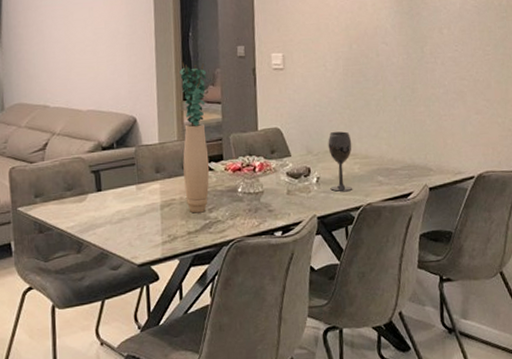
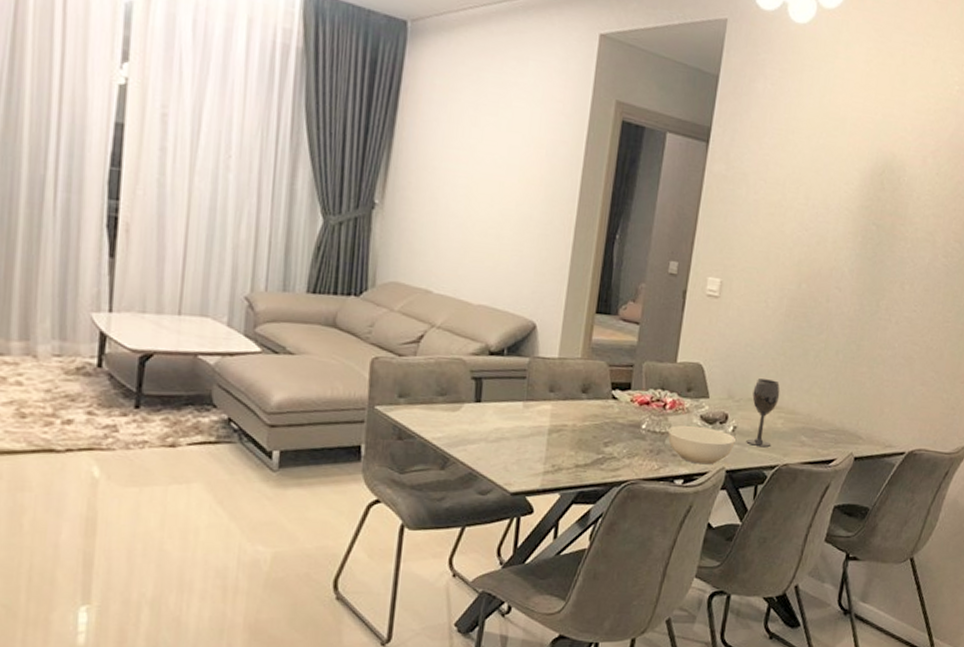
vase: present [180,61,210,214] -> none [580,266,629,446]
bowl: none [260,182,322,216] -> present [667,425,737,465]

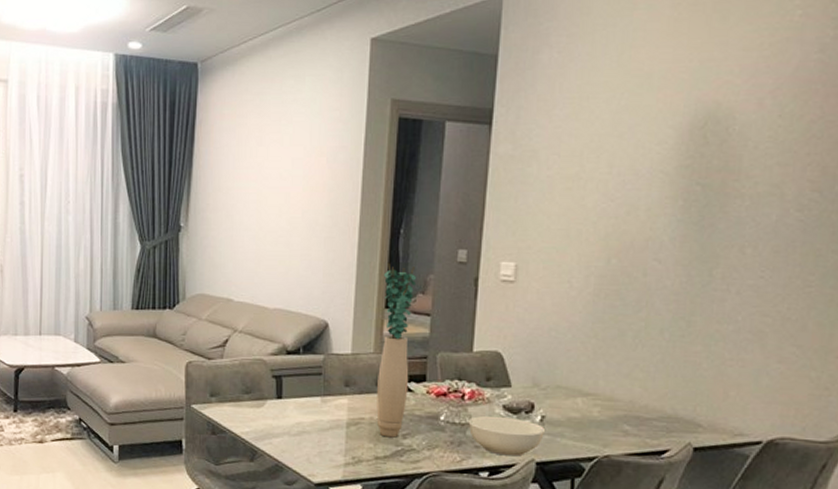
vase: none [580,266,629,446] -> present [376,262,417,438]
wine glass: present [746,379,781,447] -> none [557,364,594,437]

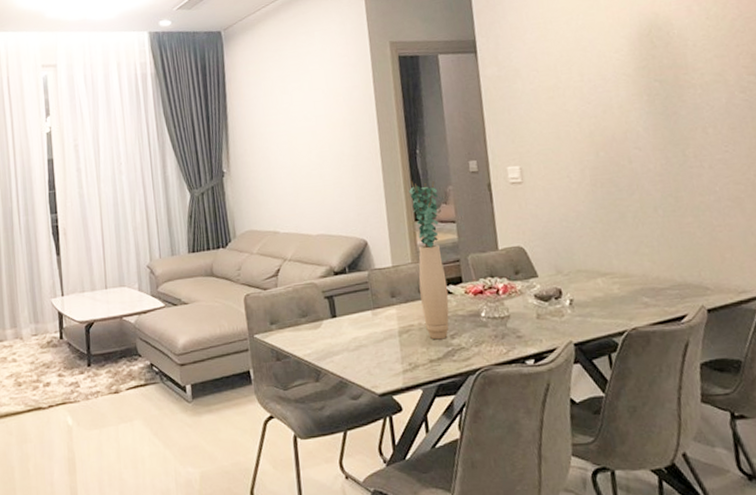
bowl: present [468,415,546,457] -> none [506,305,577,342]

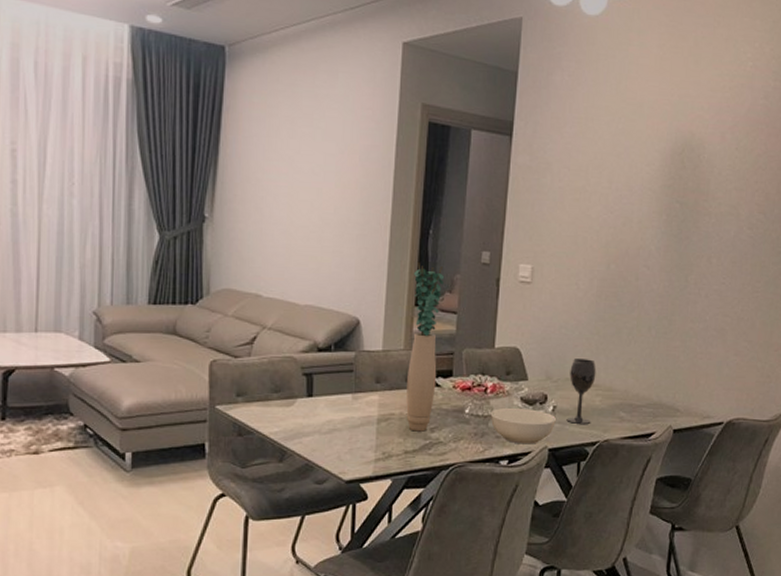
bowl: none [506,305,577,342] -> present [490,407,557,444]
wine glass: none [579,248,613,315] -> present [566,359,597,424]

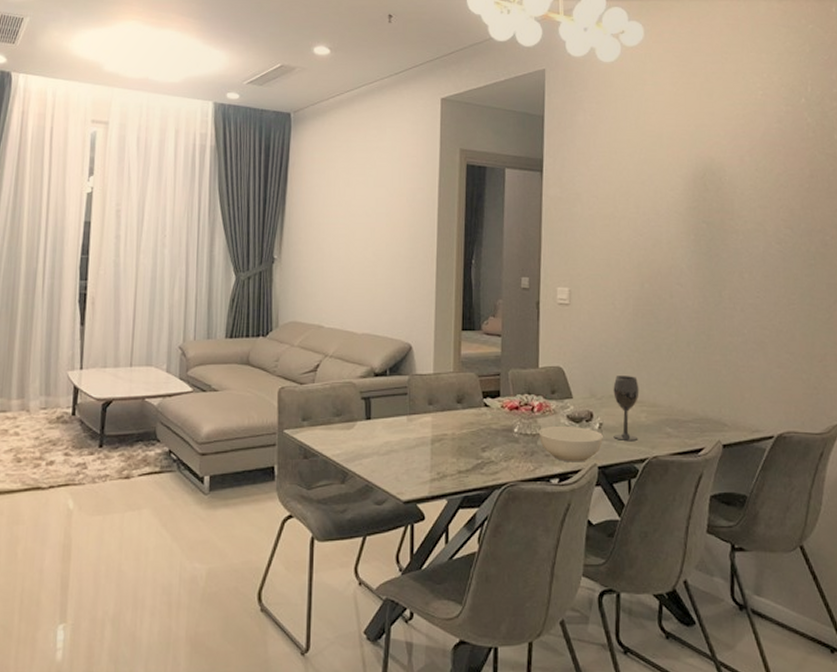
vase: present [406,261,445,432] -> none [458,289,488,451]

